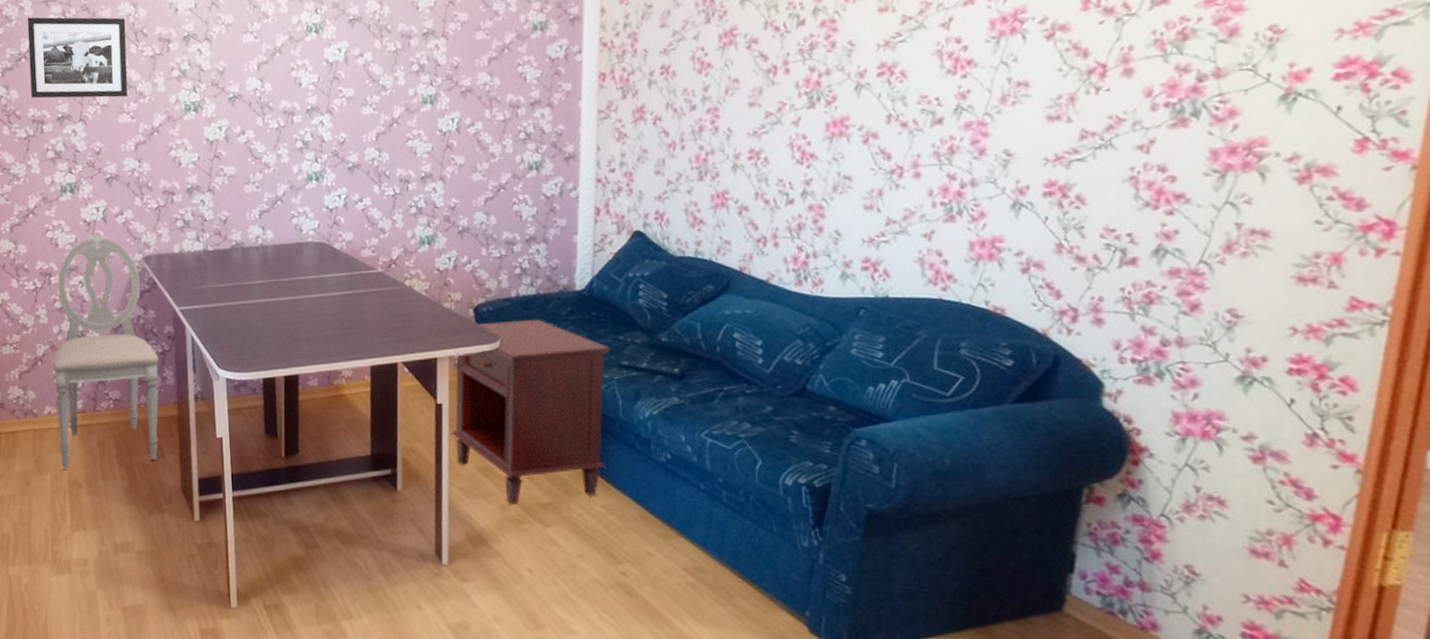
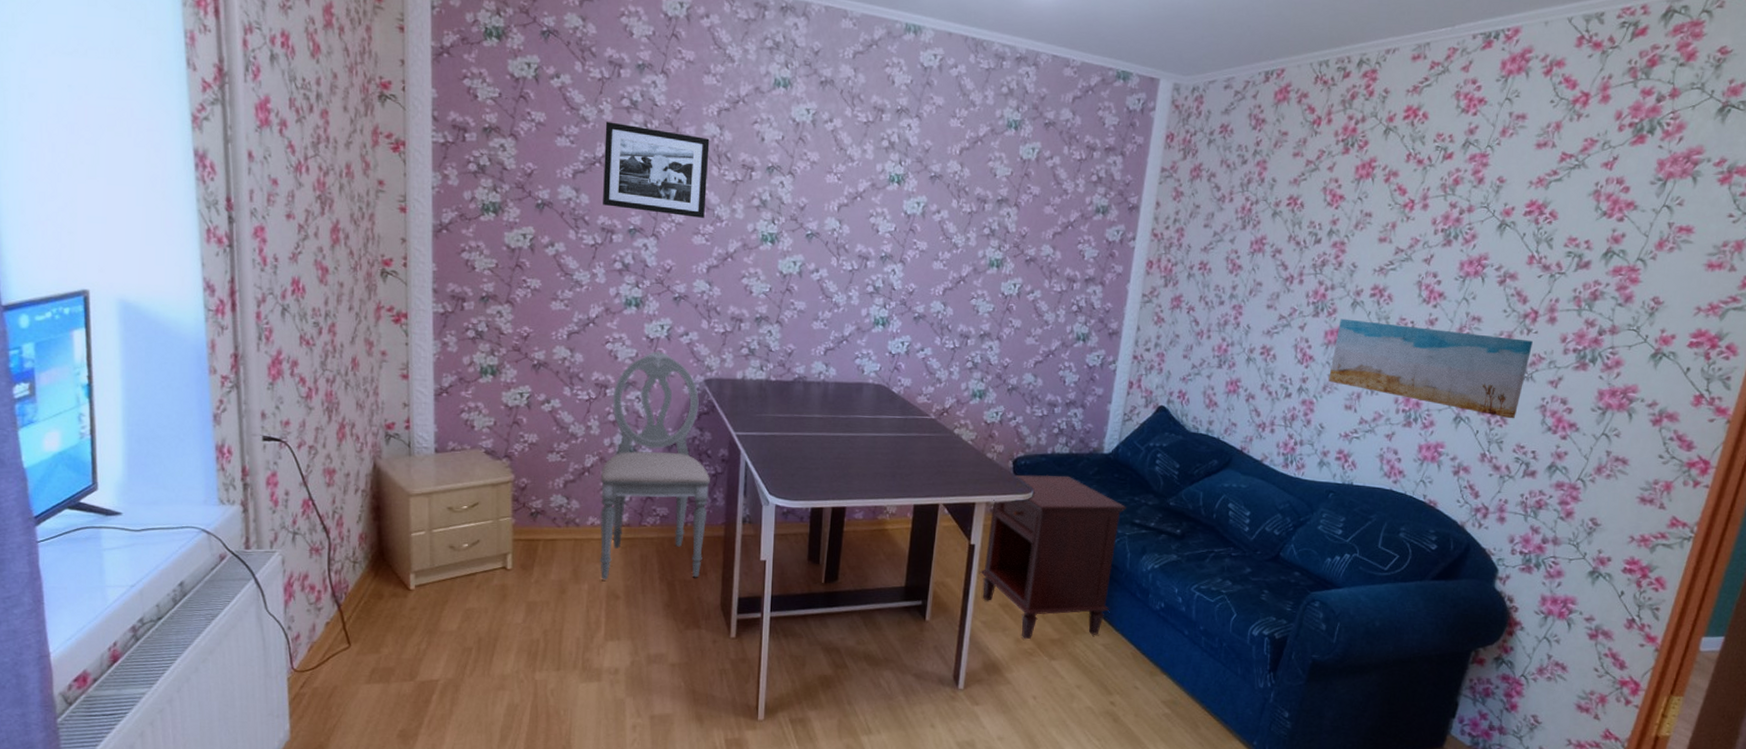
wall art: none [838,100,1106,198] -> present [1329,318,1533,419]

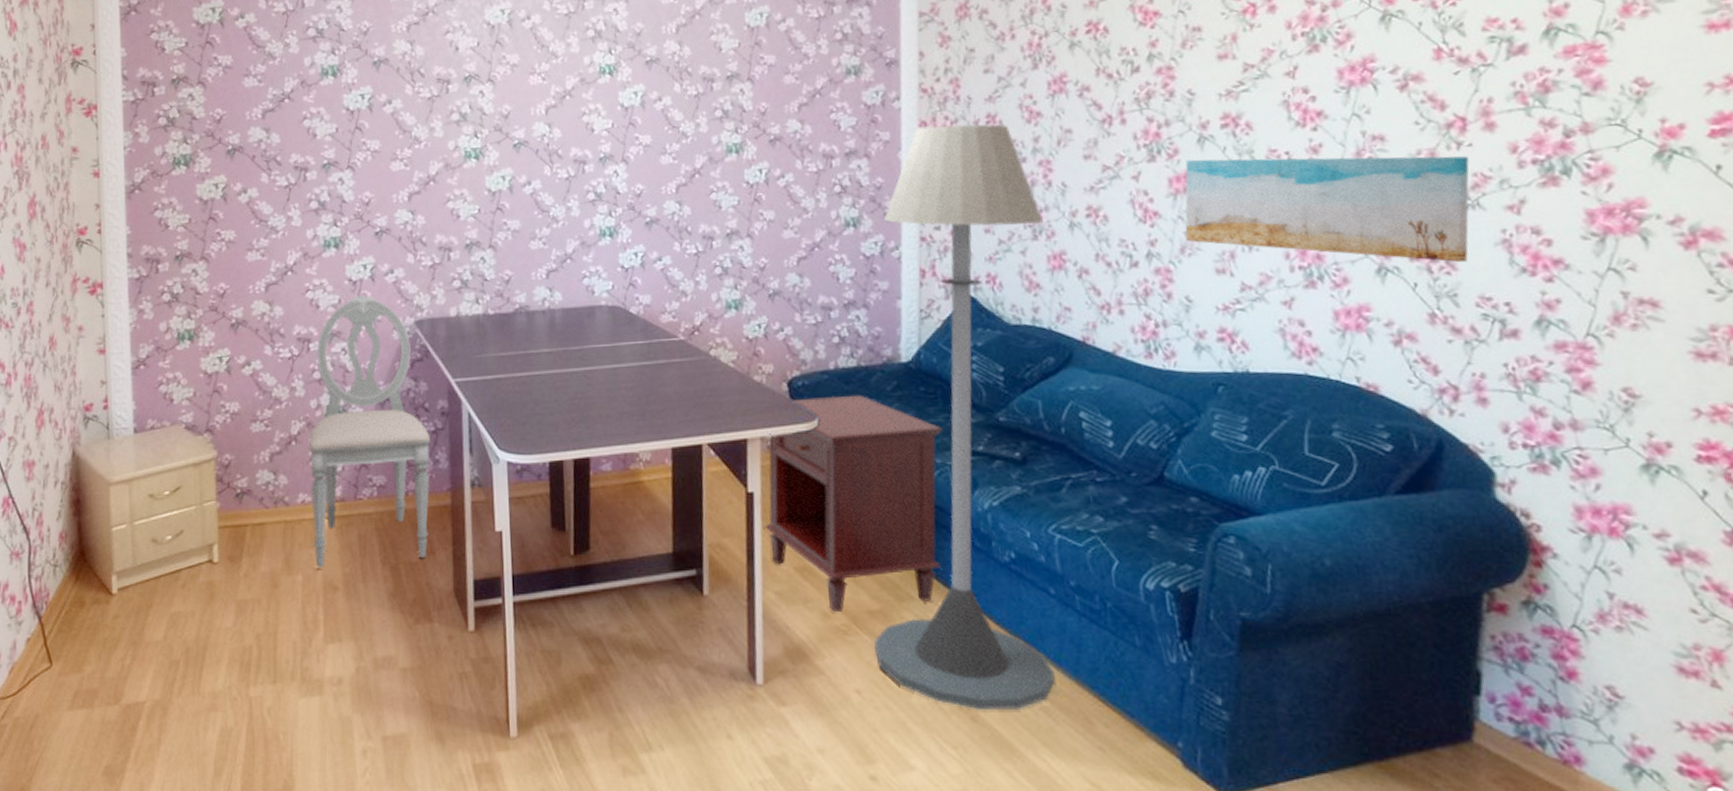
picture frame: present [603,121,710,218] -> none [292,54,402,143]
floor lamp: none [1051,265,1228,716] -> present [874,124,1055,711]

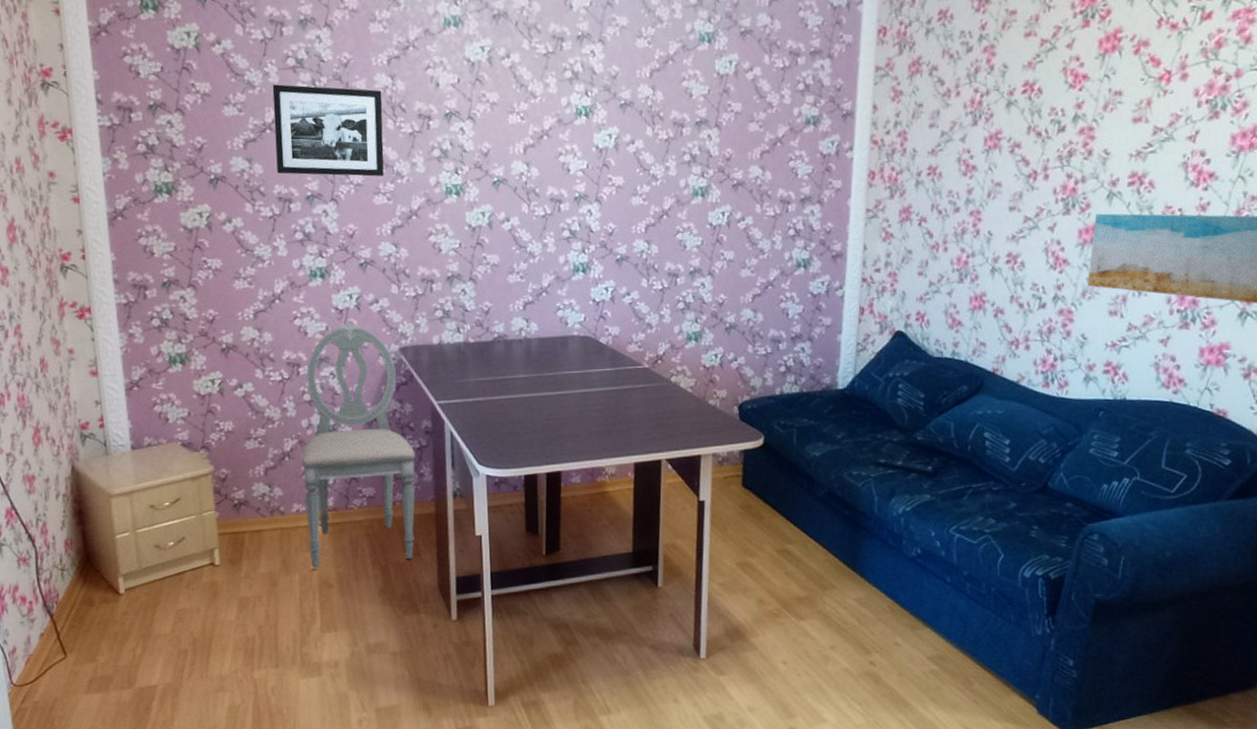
picture frame: none [292,54,402,143] -> present [272,84,384,177]
nightstand: present [765,394,943,613] -> none [713,417,869,600]
floor lamp: present [874,124,1055,711] -> none [800,175,969,675]

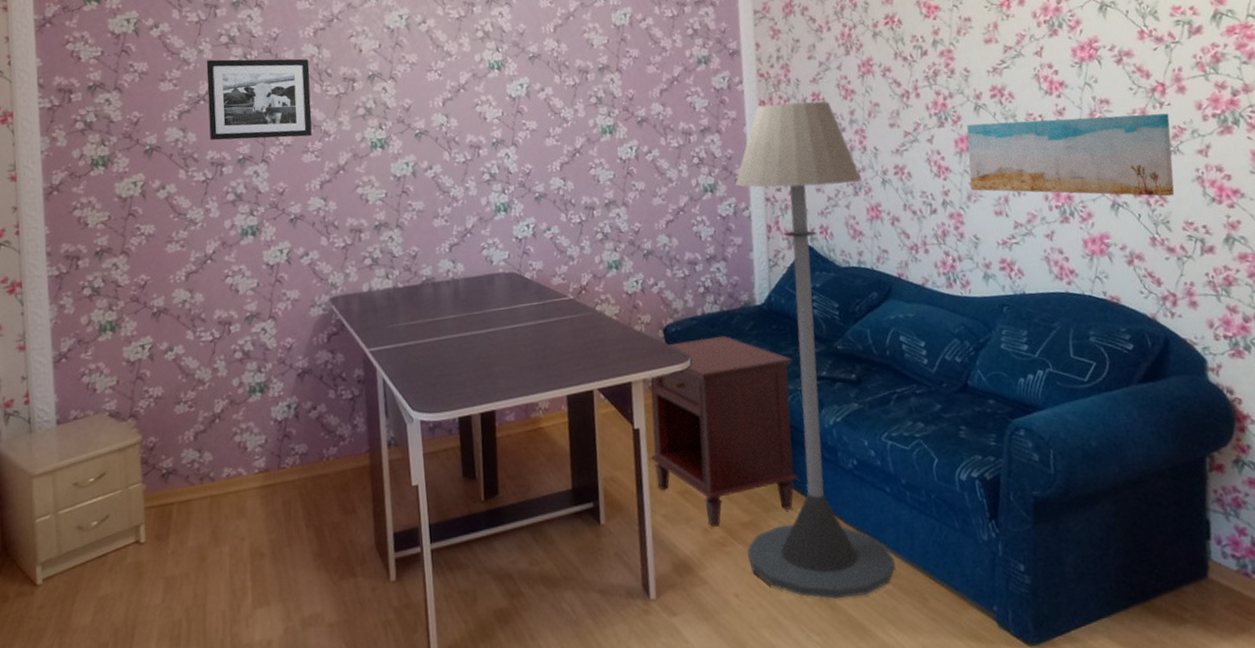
dining chair: present [301,322,415,568] -> none [232,276,350,537]
nightstand: none [713,417,869,600] -> present [650,335,798,528]
floor lamp: none [800,175,969,675] -> present [735,101,895,600]

